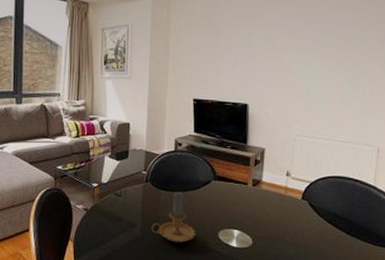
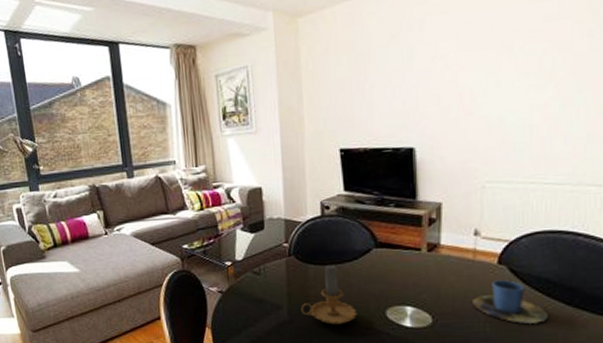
cup: none [282,212,334,248] -> present [473,280,548,324]

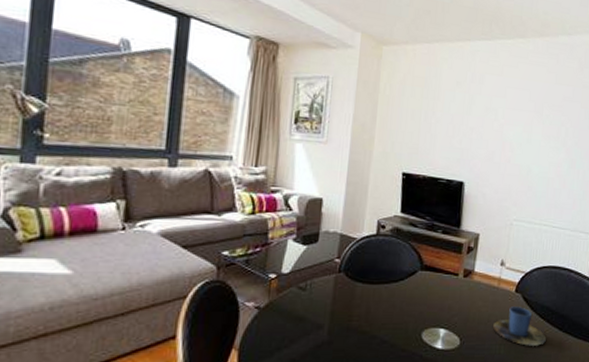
candle: present [301,264,357,325] -> none [342,283,396,346]

